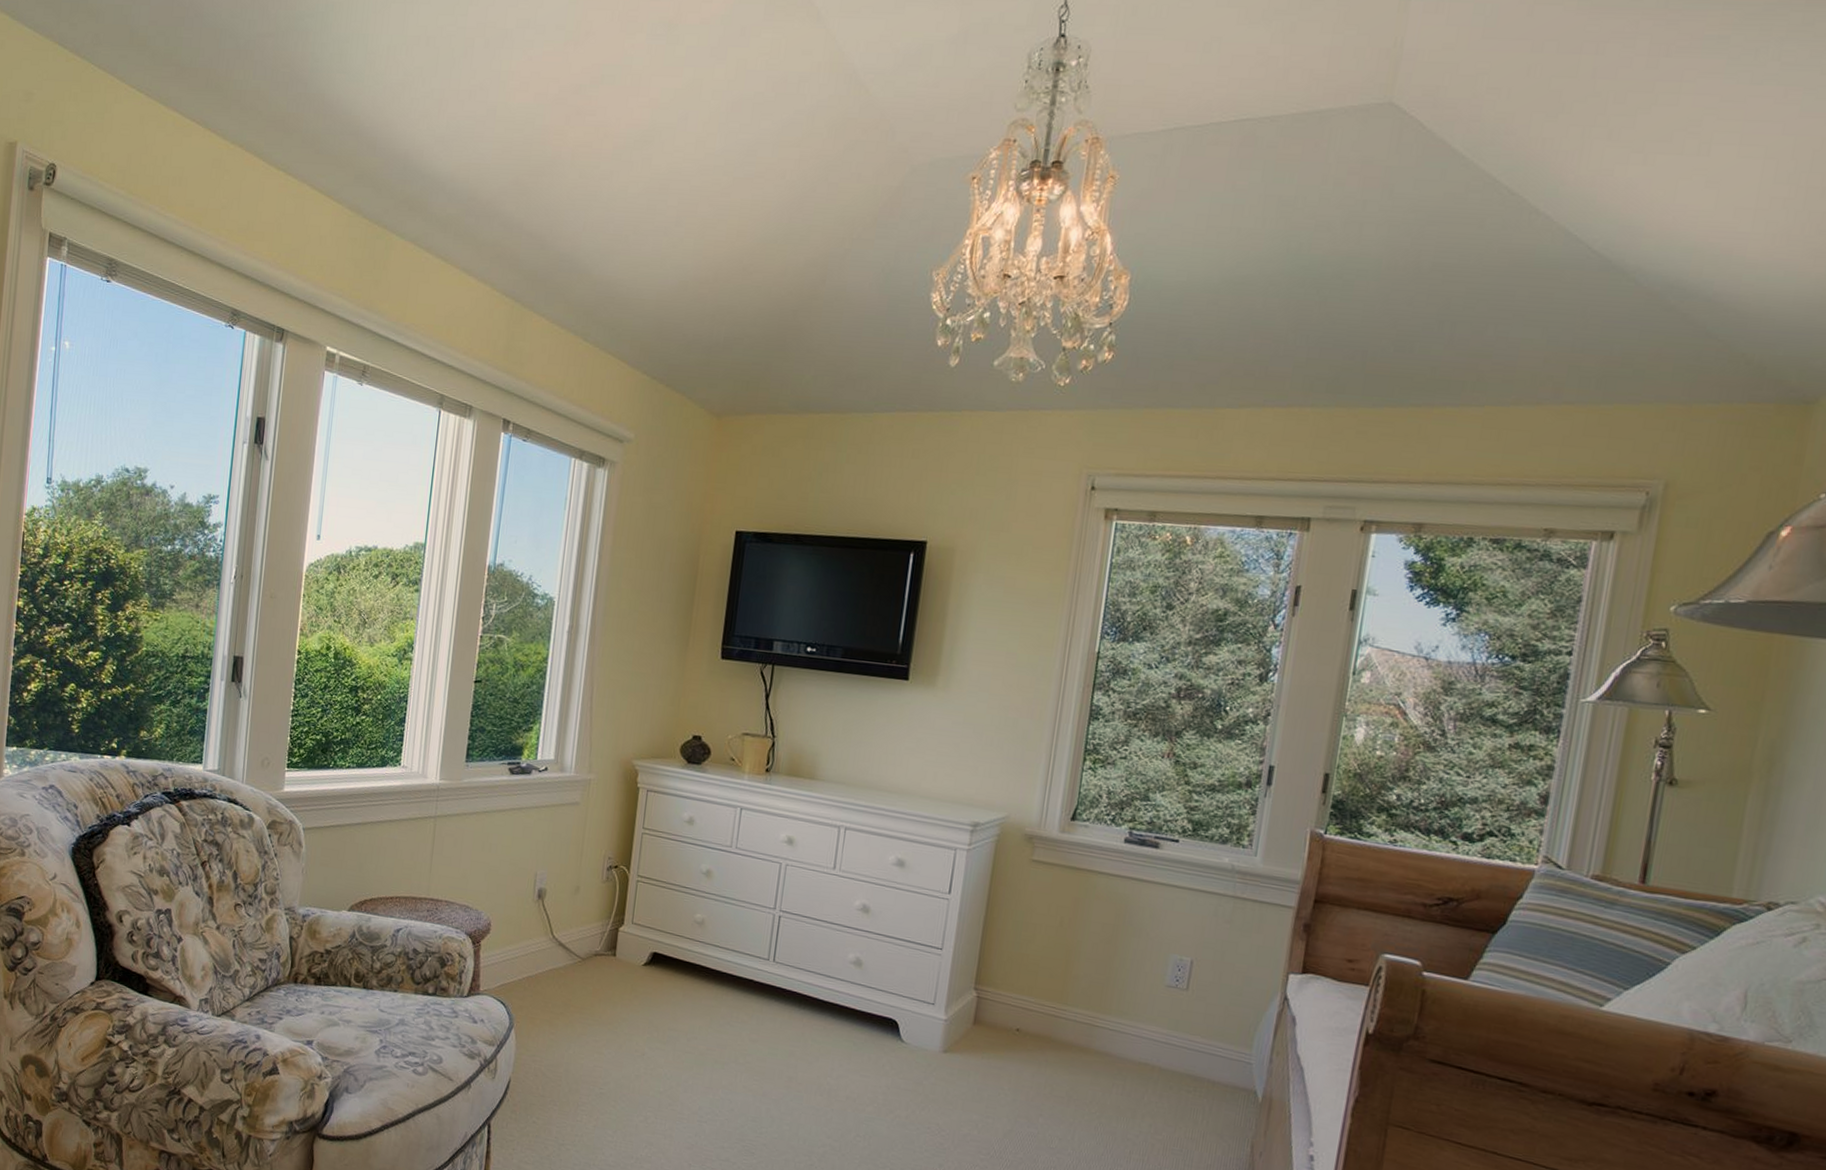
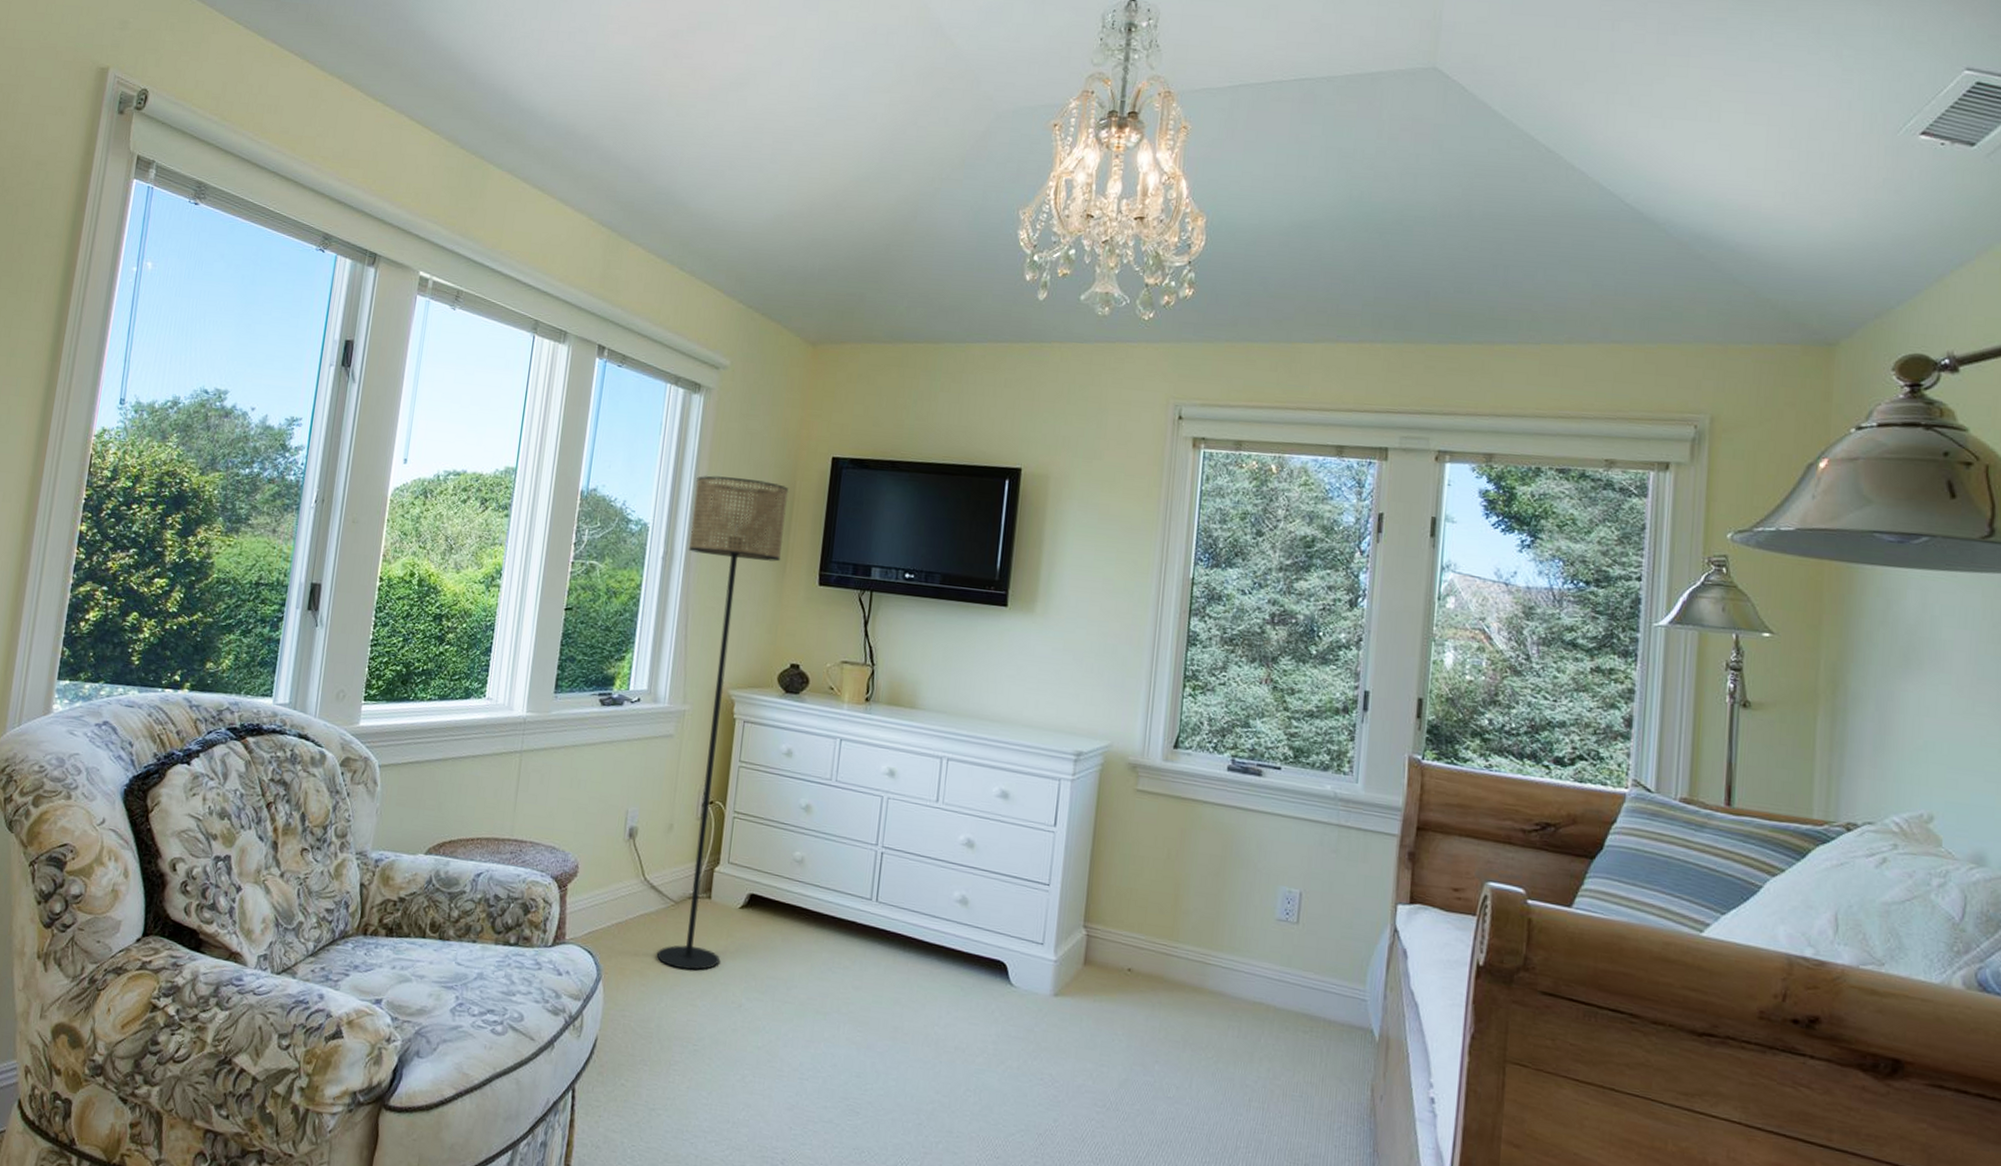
floor lamp: none [564,549,693,1021] -> present [656,475,789,971]

